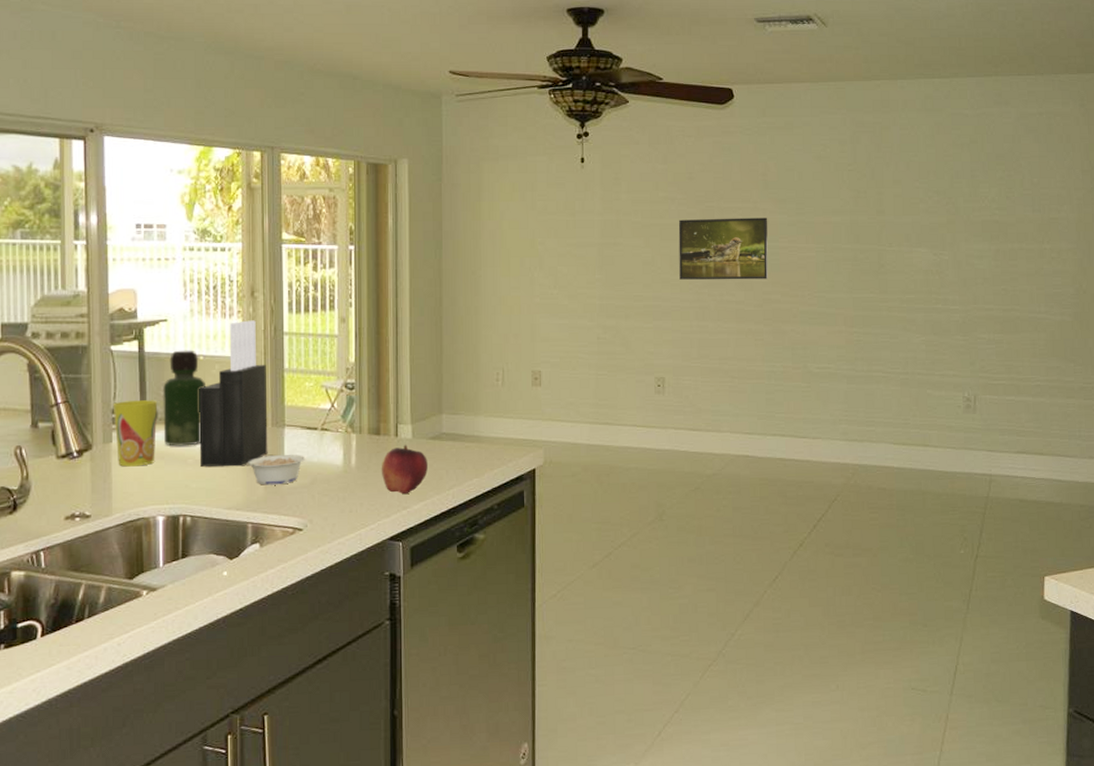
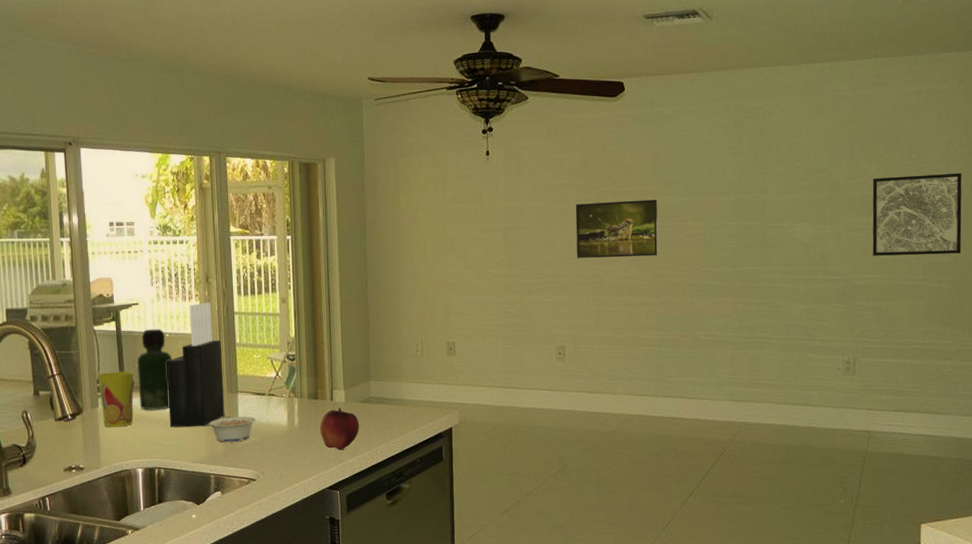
wall art: none [993,199,1084,286] -> present [872,172,962,256]

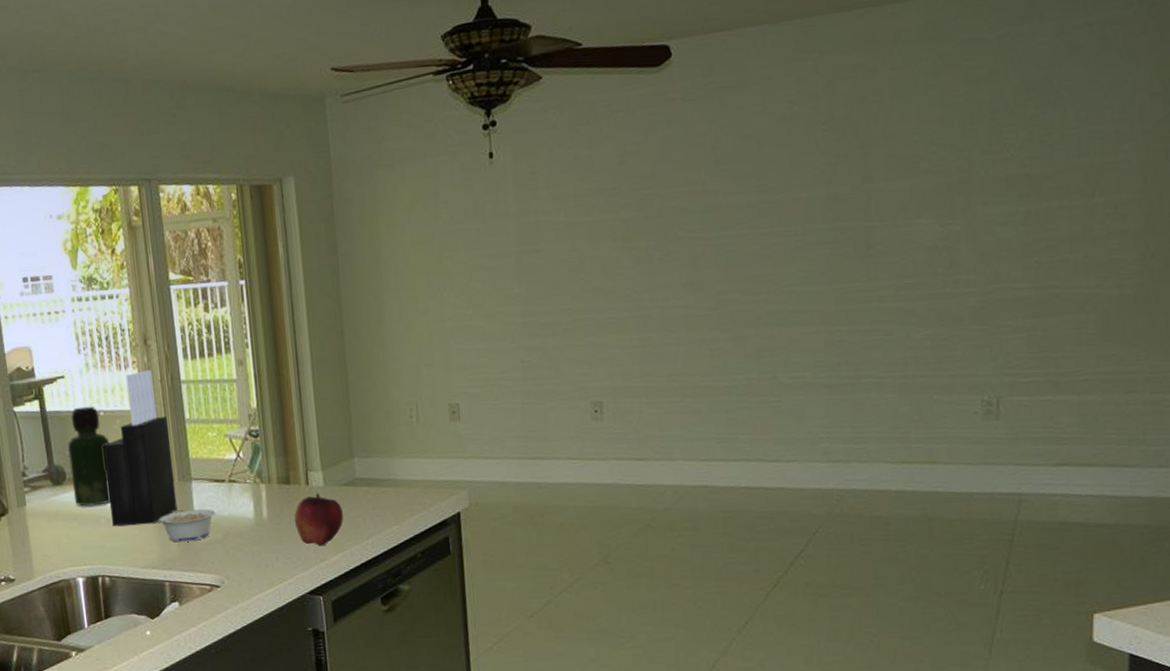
cup: present [97,371,134,427] -> none [22,460,68,529]
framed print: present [575,199,659,258] -> none [609,200,724,286]
wall art: present [872,172,962,256] -> none [1022,133,1153,258]

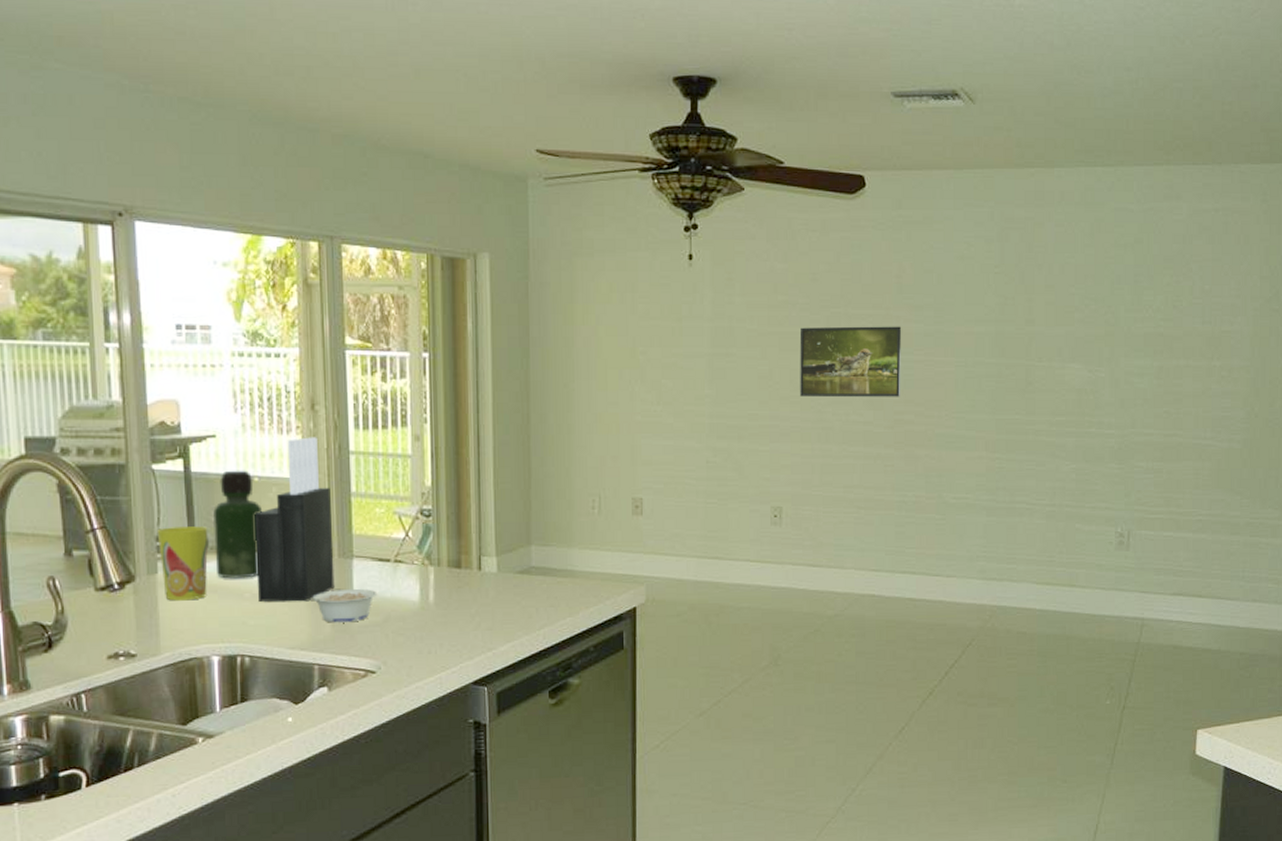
cup: none [22,460,68,529] -> present [156,526,208,601]
fruit: present [294,493,343,545] -> none [462,579,515,634]
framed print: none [609,200,724,286] -> present [799,326,902,398]

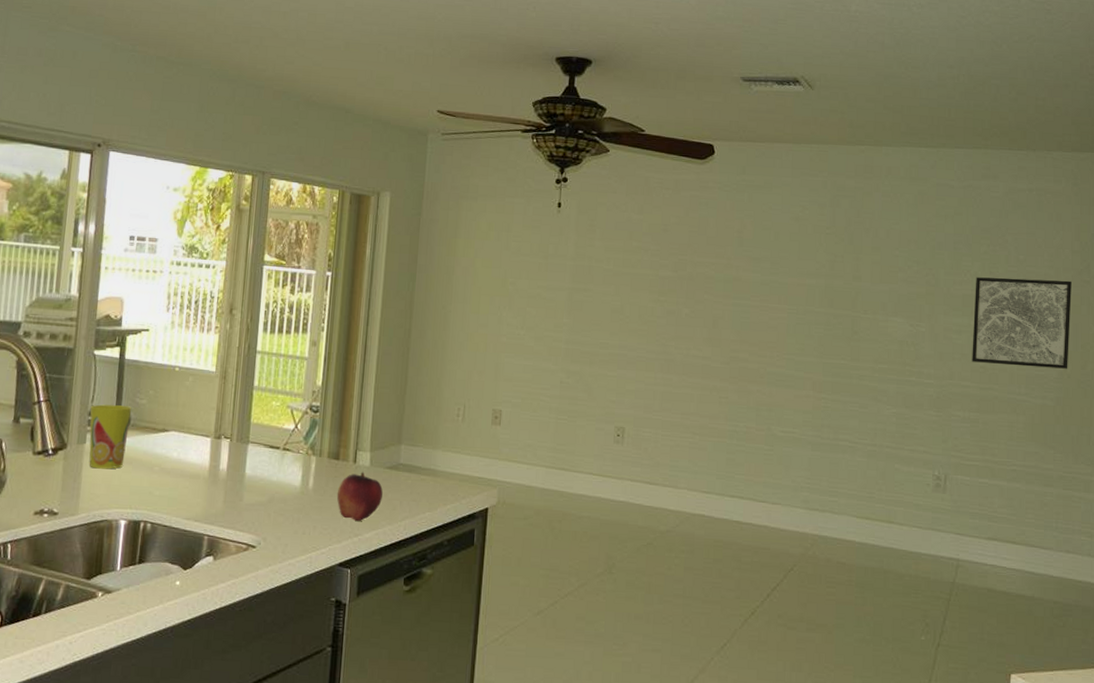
bottle: present [212,470,262,579] -> none [134,360,178,454]
knife block: present [254,437,335,602] -> none [165,336,237,479]
legume: present [305,589,378,623] -> none [204,470,266,500]
fruit: none [462,579,515,634] -> present [336,472,383,521]
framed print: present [799,326,902,398] -> none [647,270,741,337]
wall art: none [1155,310,1260,408] -> present [972,277,1072,369]

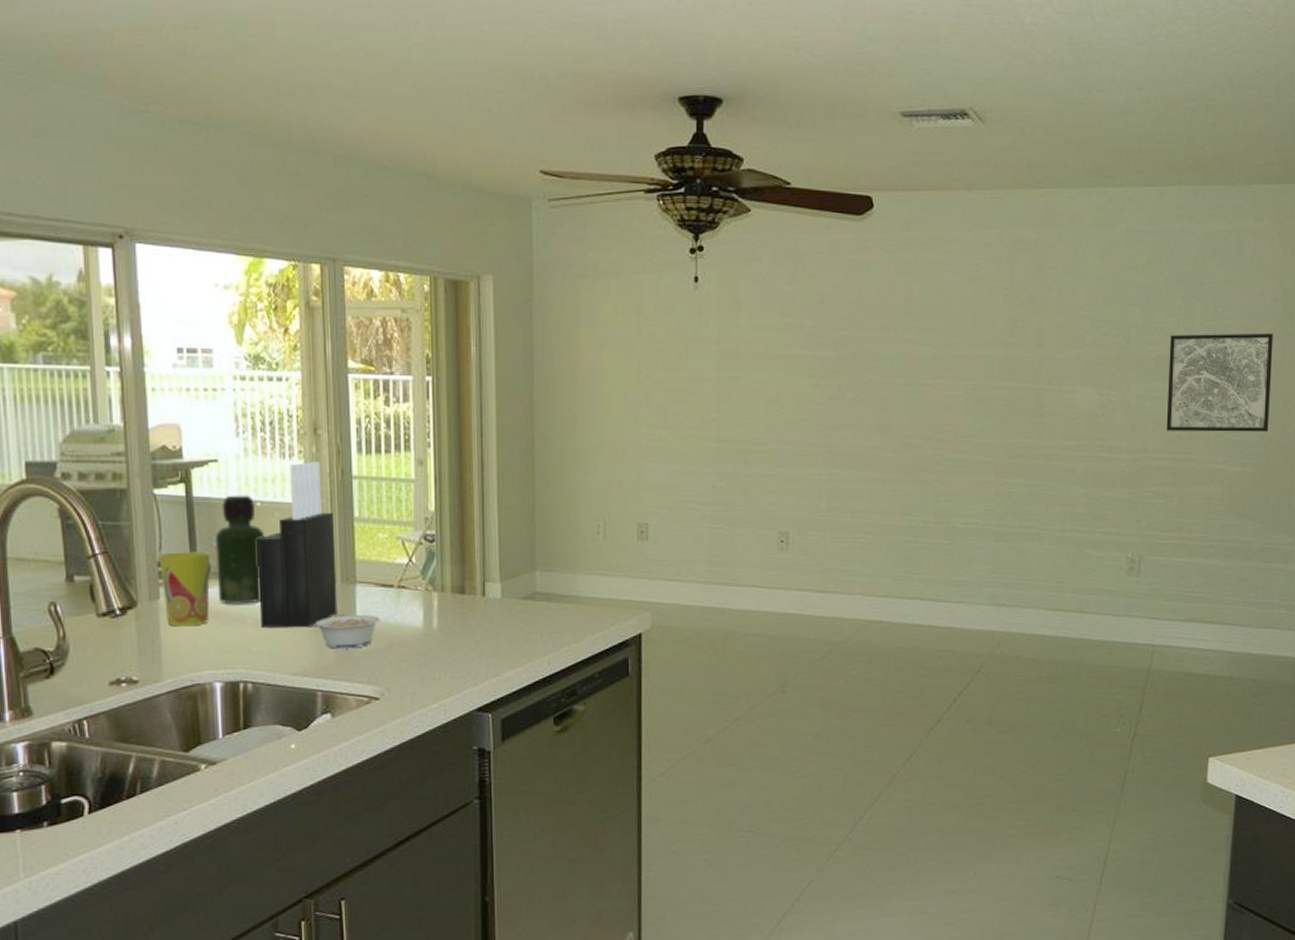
bottle: none [134,360,178,454] -> present [214,495,264,604]
knife block: none [165,336,237,479] -> present [257,461,338,628]
legume: none [204,470,266,500] -> present [308,615,381,649]
fruit: present [336,472,383,521] -> none [466,605,520,660]

